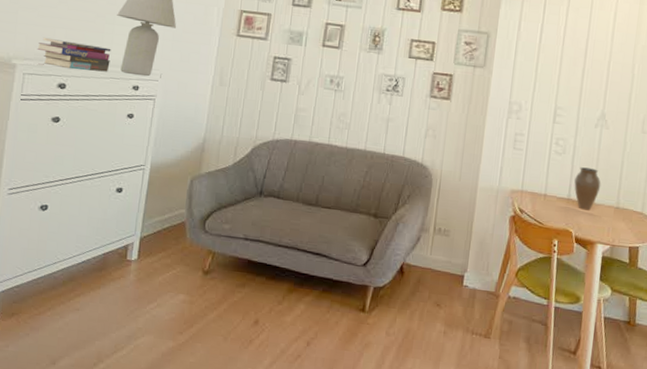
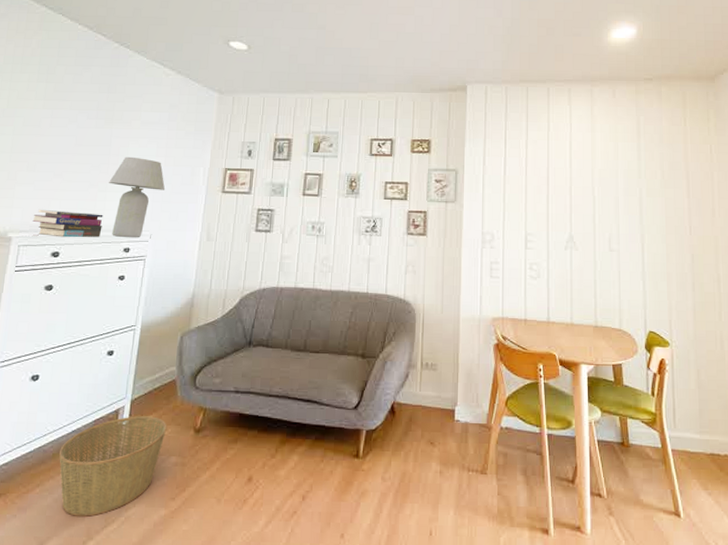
basket: none [69,252,176,342] -> present [59,416,167,517]
vase: present [574,167,601,211] -> none [552,289,578,332]

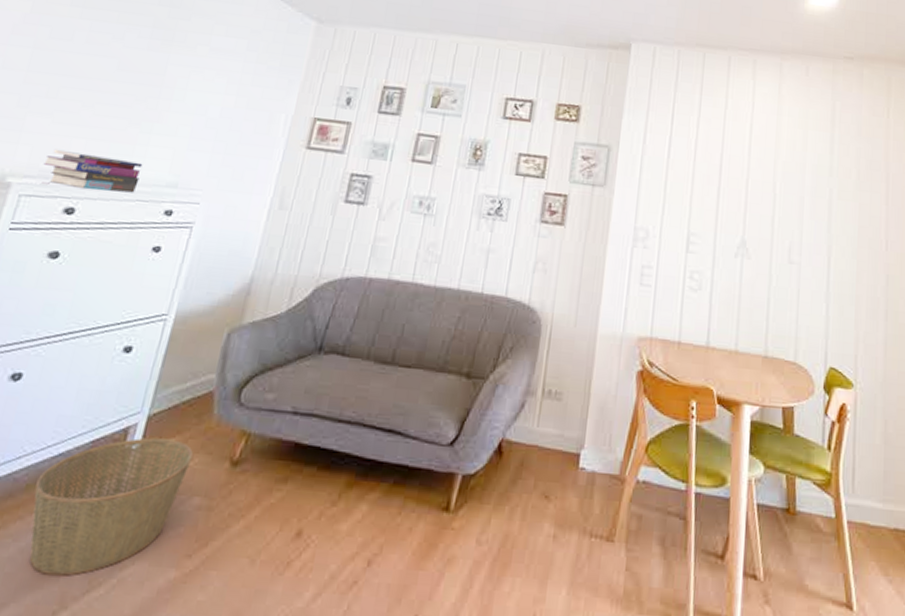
table lamp: present [109,156,166,238] -> none [151,90,232,199]

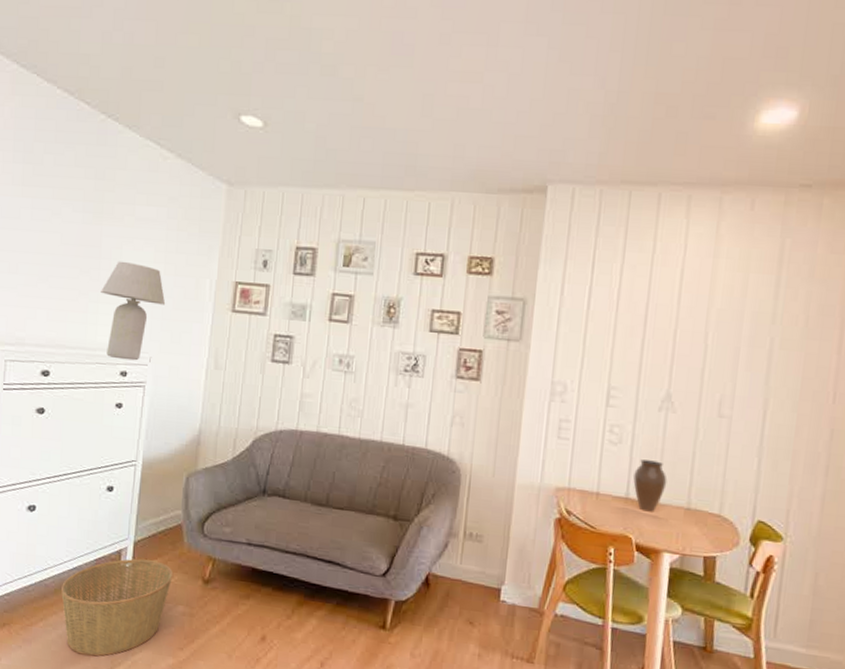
books: present [43,149,143,193] -> none [18,319,96,357]
table lamp: none [151,90,232,199] -> present [101,261,166,361]
vase: none [713,306,745,362] -> present [633,459,668,512]

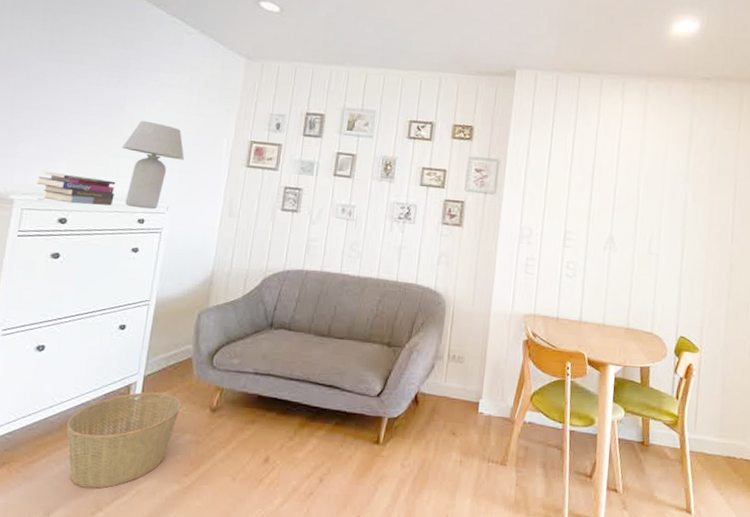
books: none [18,319,96,357] -> present [37,171,116,206]
vase: present [633,459,668,512] -> none [585,289,611,332]

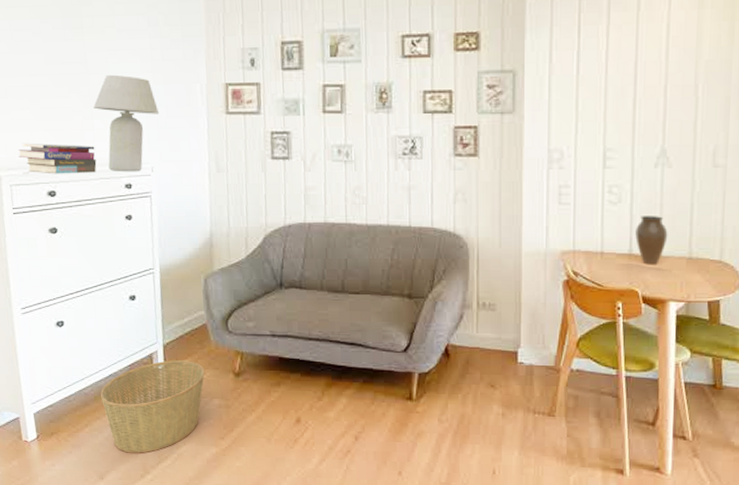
vase: none [585,289,611,332] -> present [635,216,668,265]

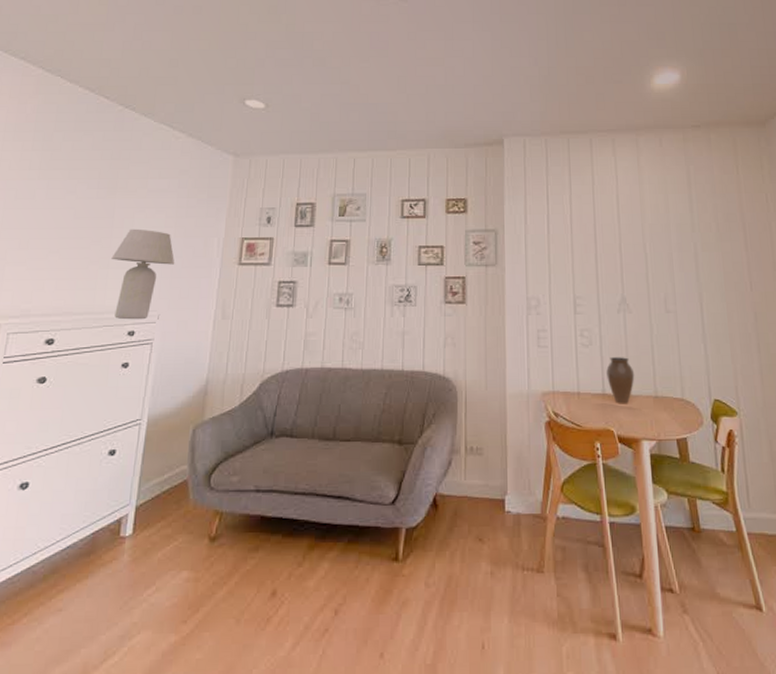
books: present [18,142,97,174] -> none [24,291,105,322]
basket: present [101,360,205,453] -> none [51,524,178,650]

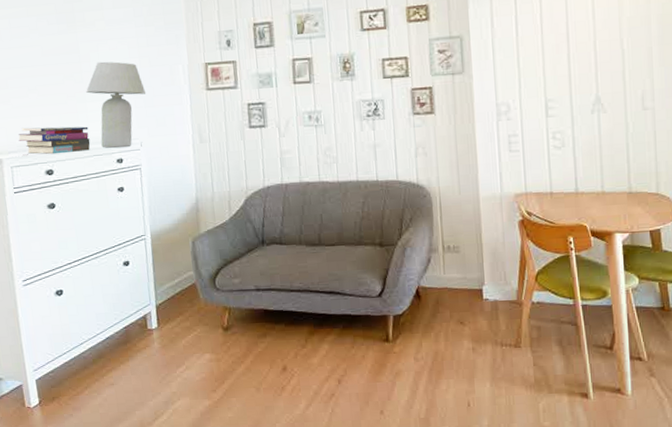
books: none [24,291,105,322] -> present [18,126,91,155]
vase: present [606,357,635,404] -> none [579,156,609,202]

